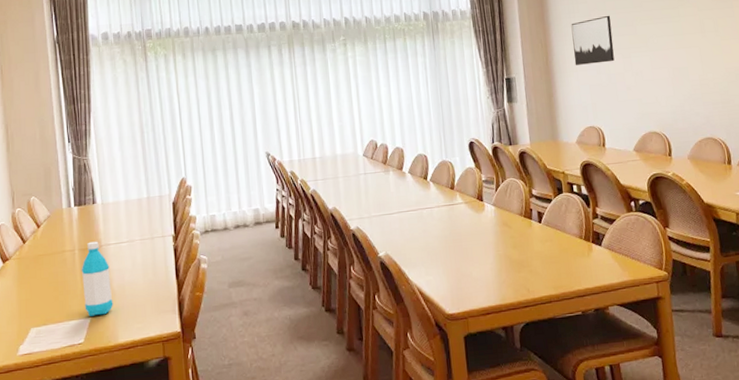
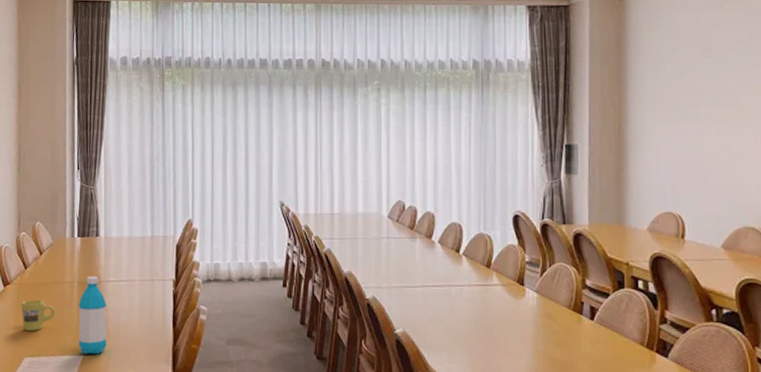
mug: none [22,270,58,302] -> present [21,299,55,331]
wall art: present [571,15,615,65] -> none [654,79,708,137]

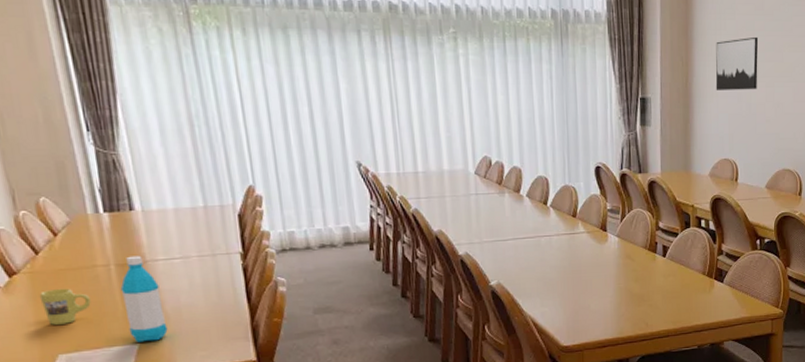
wall art: none [654,79,708,137] -> present [715,36,759,90]

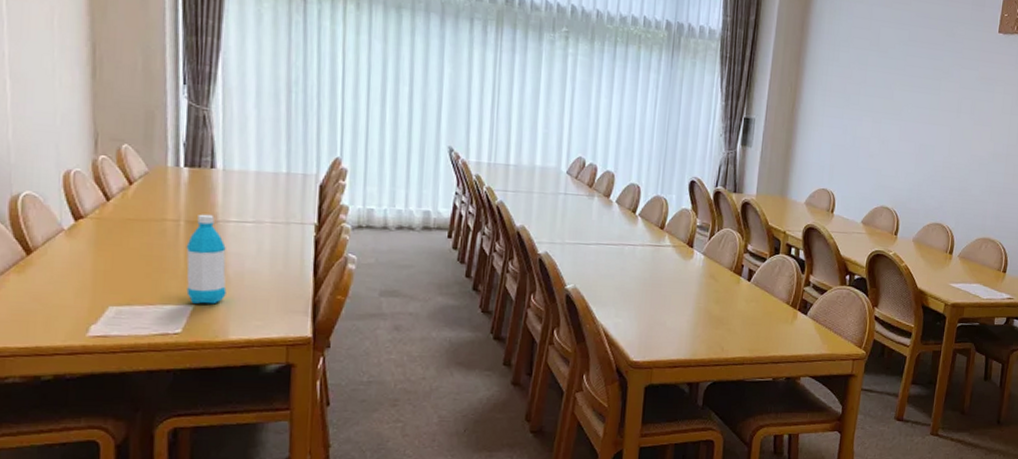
mug: present [39,288,91,325] -> none [101,238,153,276]
wall art: present [715,36,759,90] -> none [821,71,871,124]

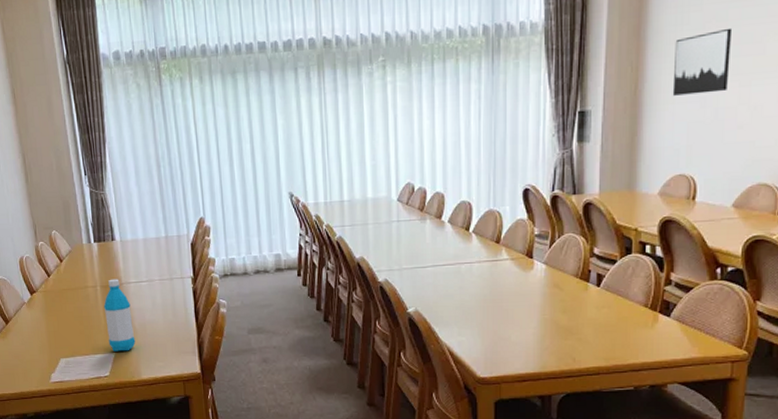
wall art: none [821,71,871,124] -> present [672,27,733,96]

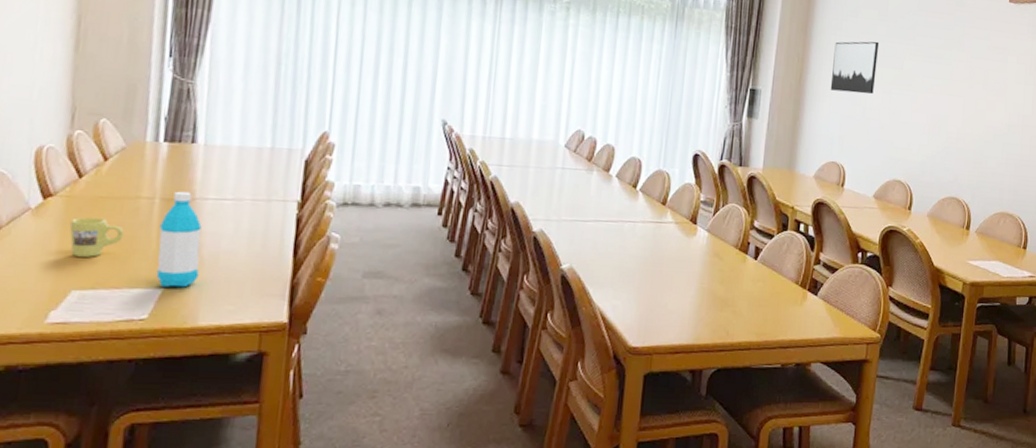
mug: none [49,304,83,334] -> present [69,217,124,257]

